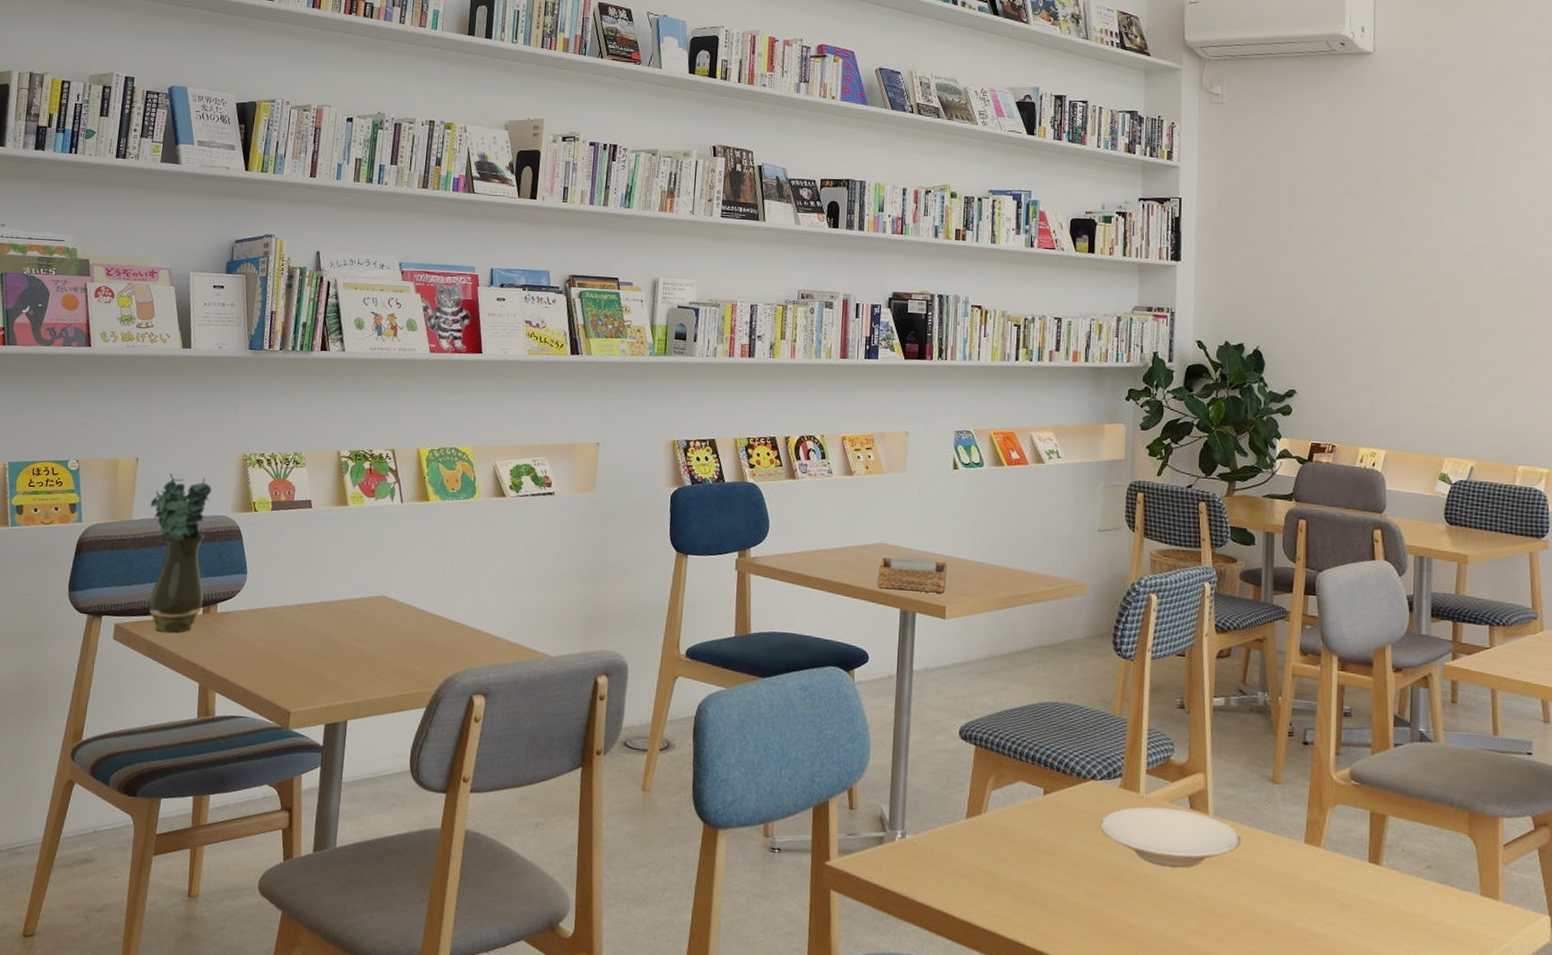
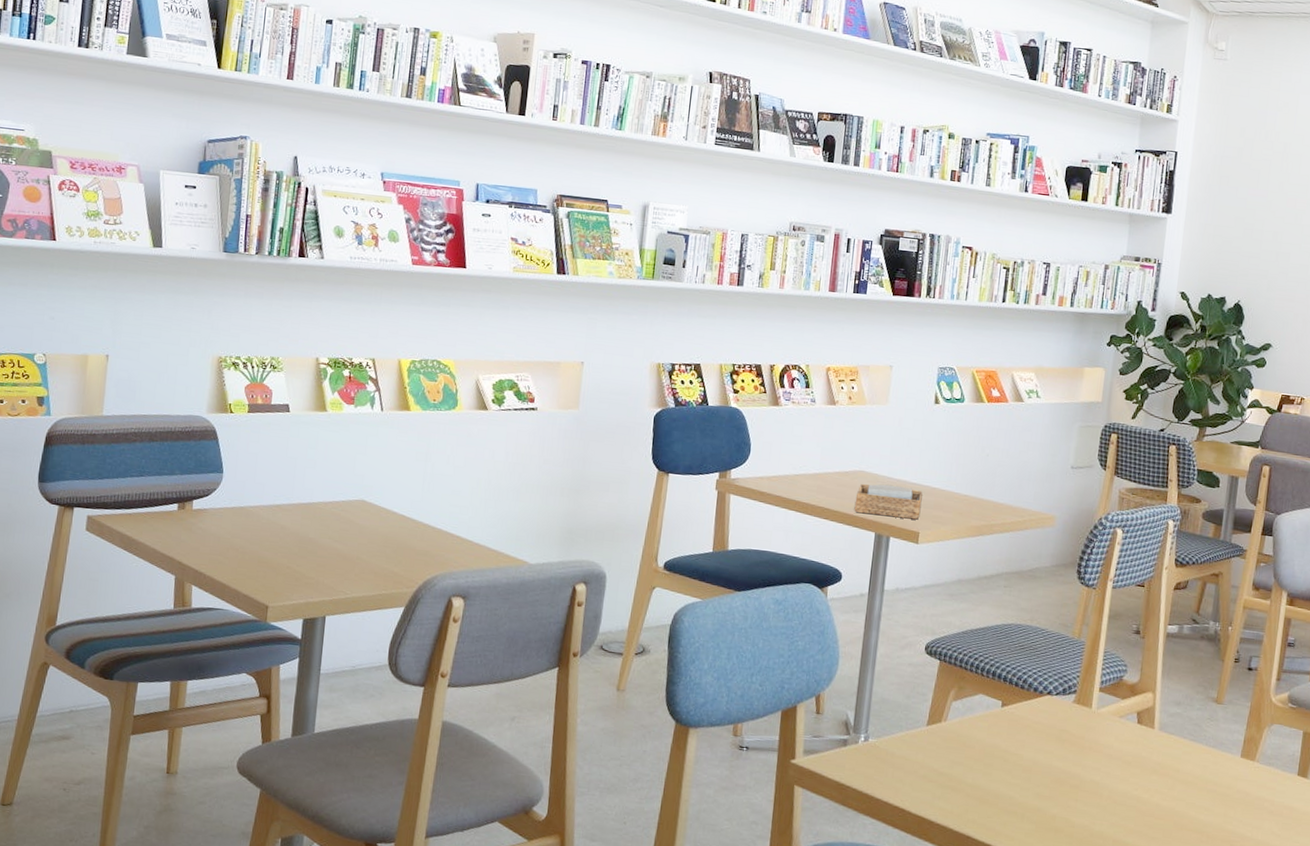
vase: present [149,473,212,633] -> none [121,371,186,527]
saucer: present [1099,807,1241,868] -> none [1052,720,1182,776]

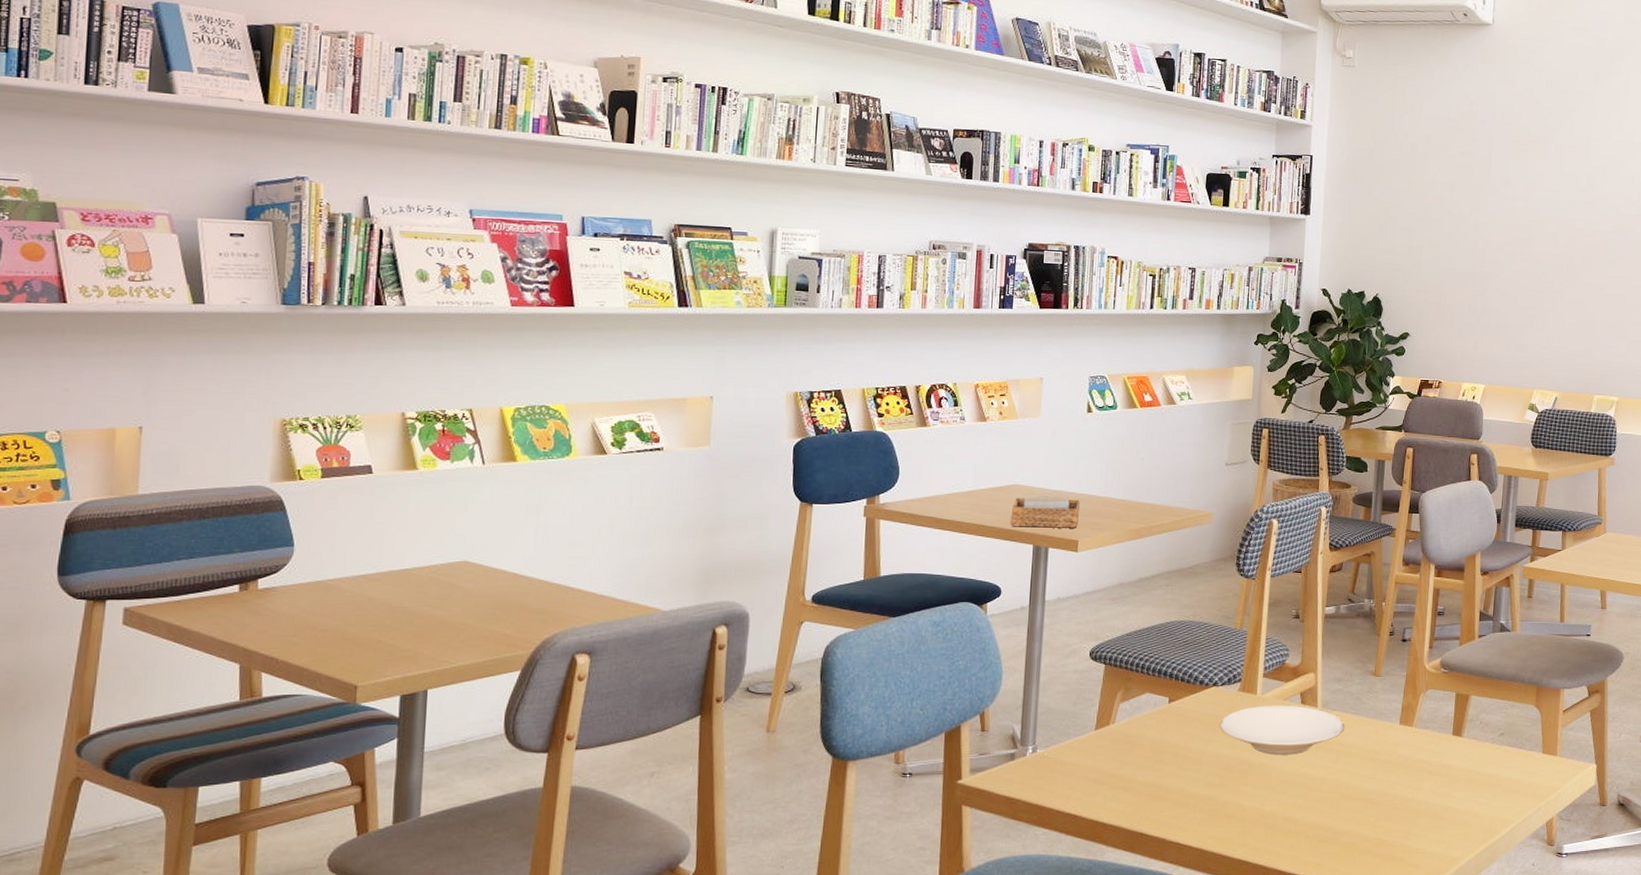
saucer: none [1052,720,1182,776] -> present [1219,705,1345,755]

